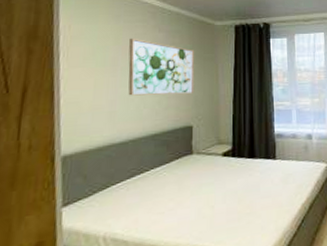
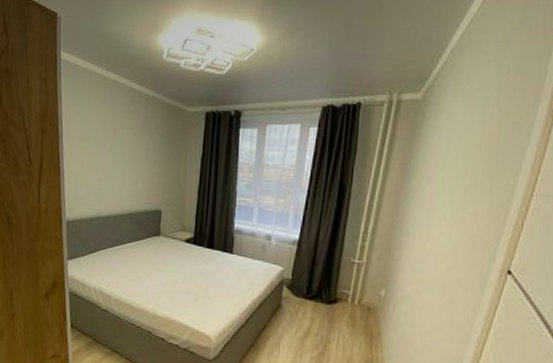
wall art: present [128,38,195,96] -> none [112,121,167,181]

